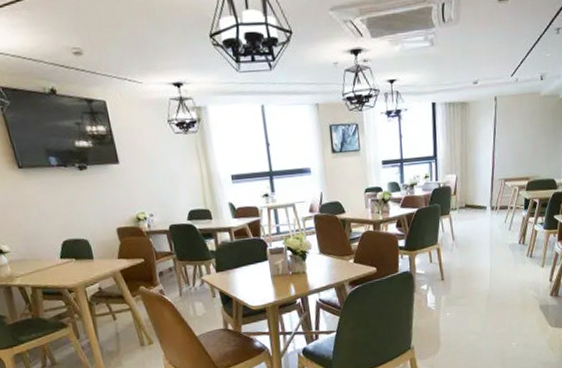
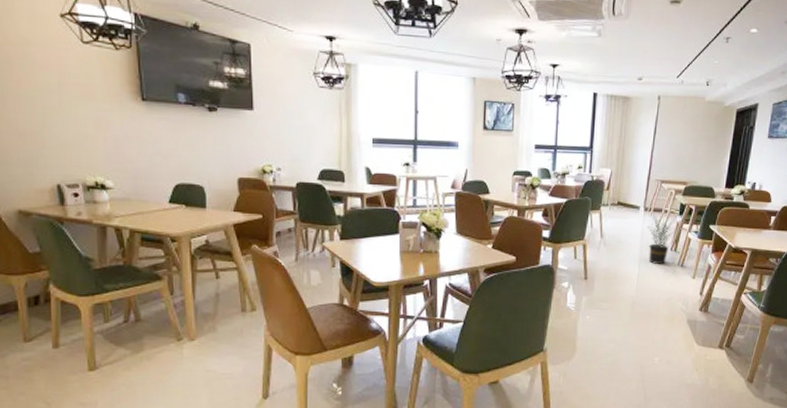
potted plant: none [496,211,522,258] -> present [648,214,677,264]

